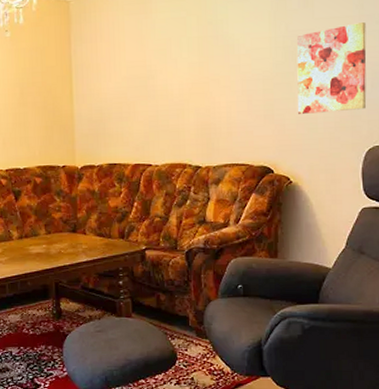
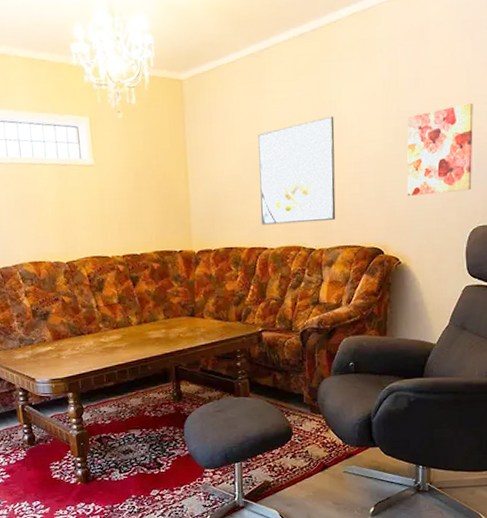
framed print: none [143,35,223,142] -> present [258,116,336,225]

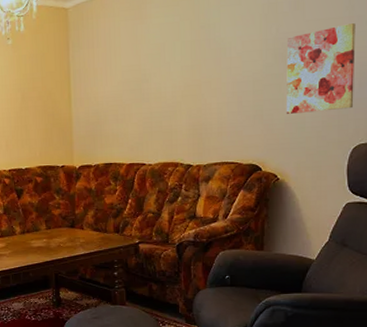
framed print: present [258,116,336,225] -> none [138,38,214,142]

